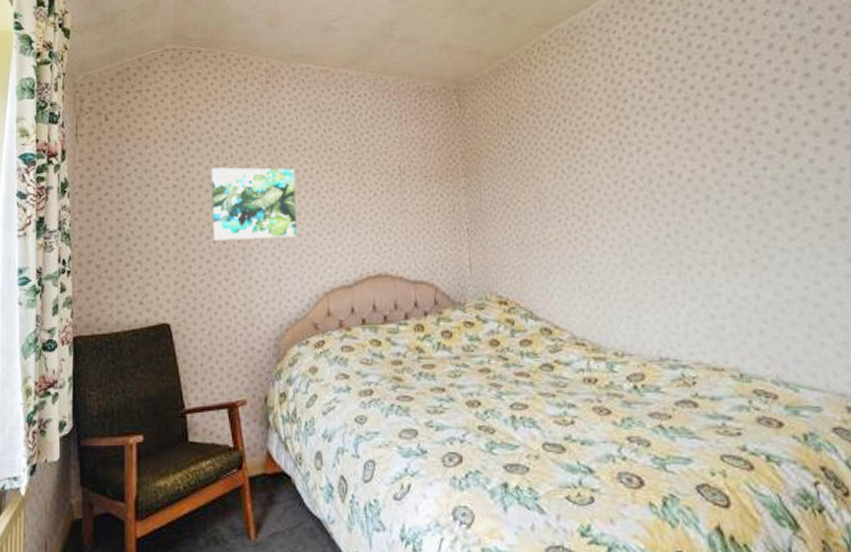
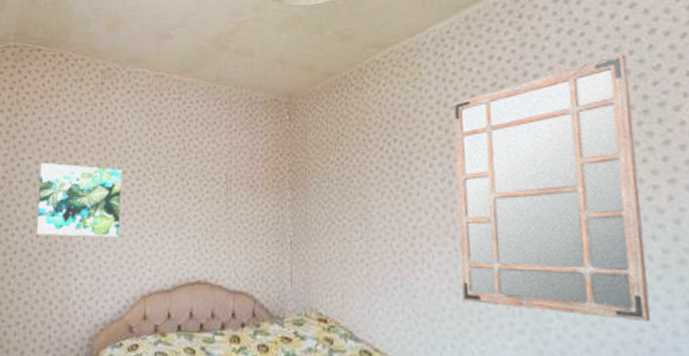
mirror: none [620,18,815,280] -> present [453,54,651,322]

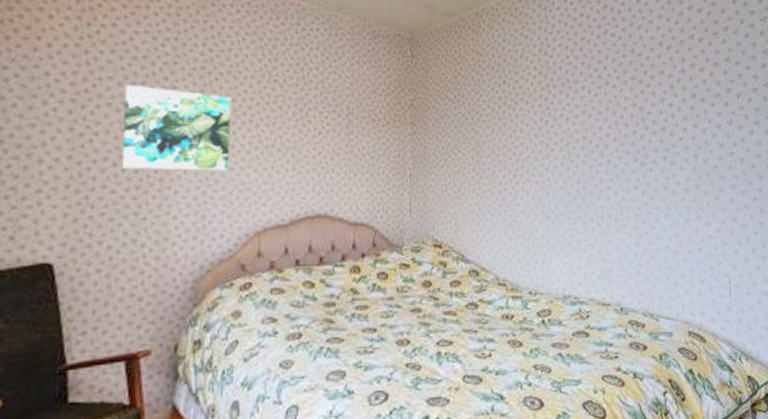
mirror: present [453,54,651,322] -> none [551,23,676,232]

